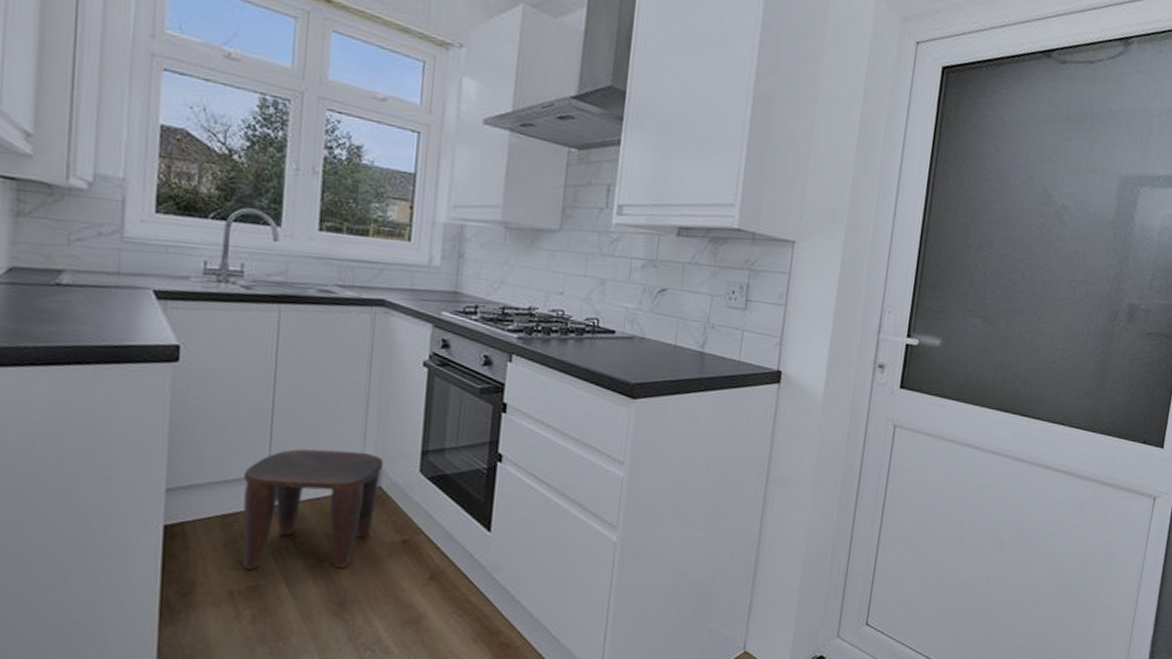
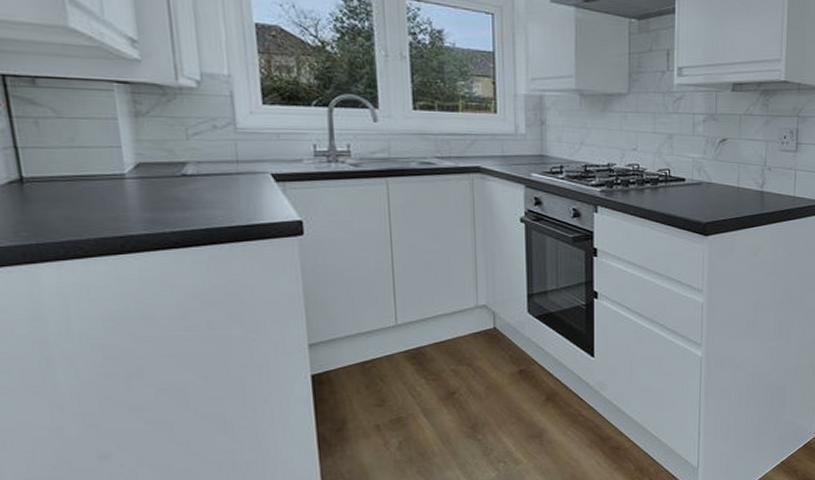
stool: present [243,449,384,569] -> none [375,299,496,405]

